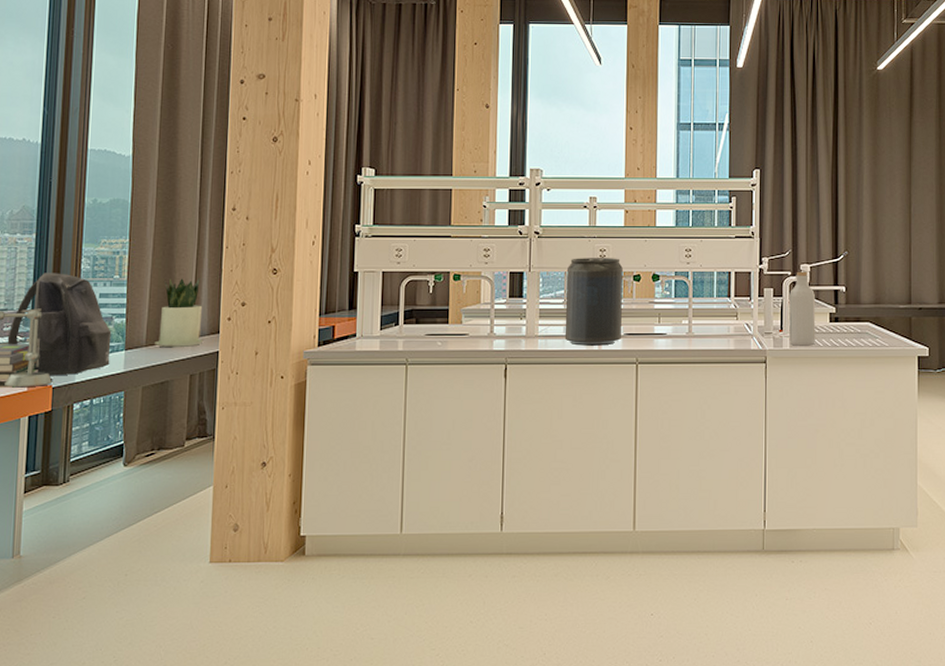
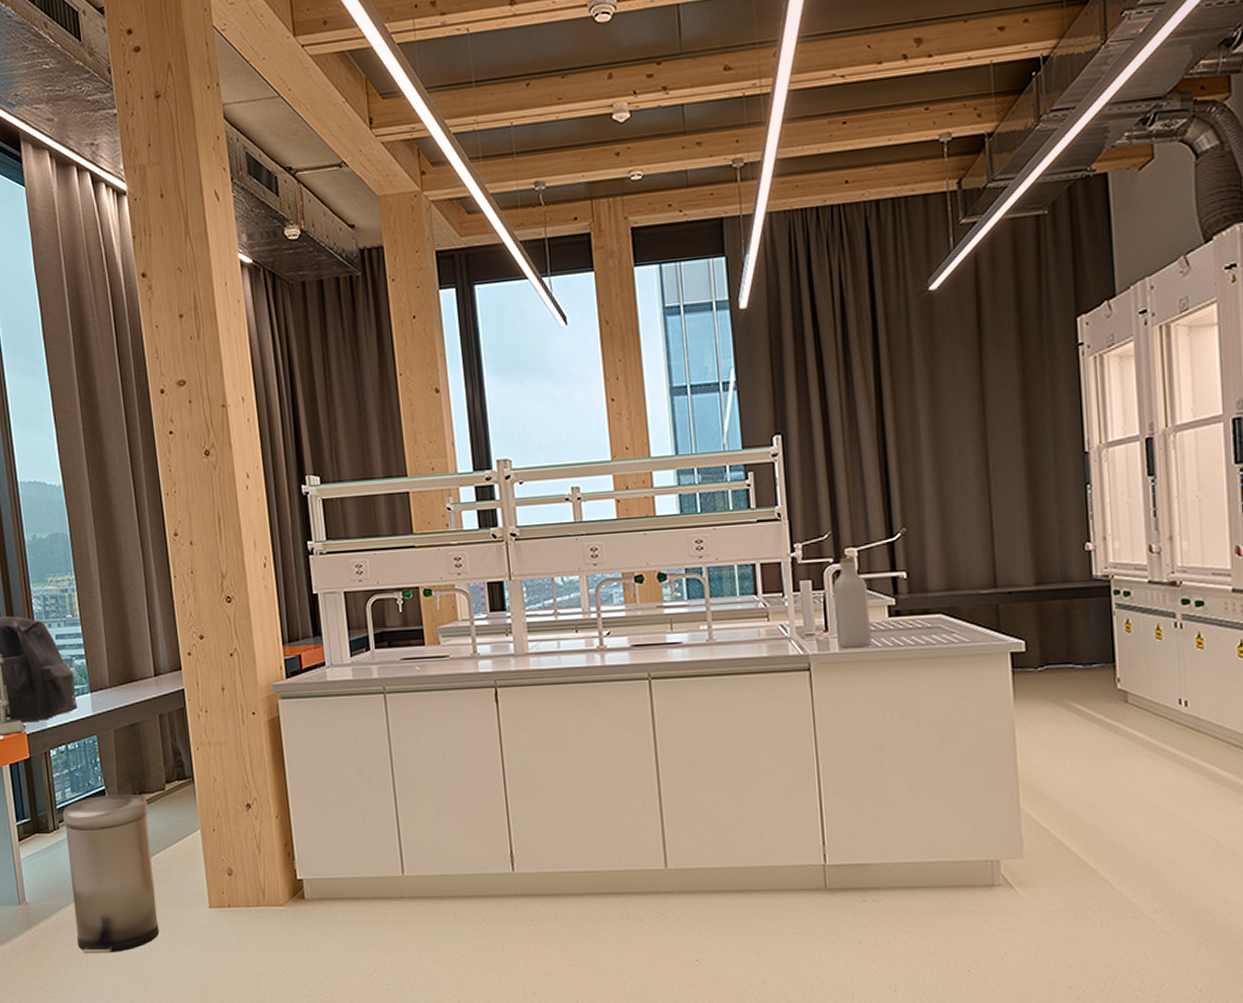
pedal bin: none [68,449,164,609] -> present [62,793,160,954]
planter: present [155,277,204,348] -> none [117,611,167,688]
soda can: present [564,258,623,346] -> none [553,557,627,662]

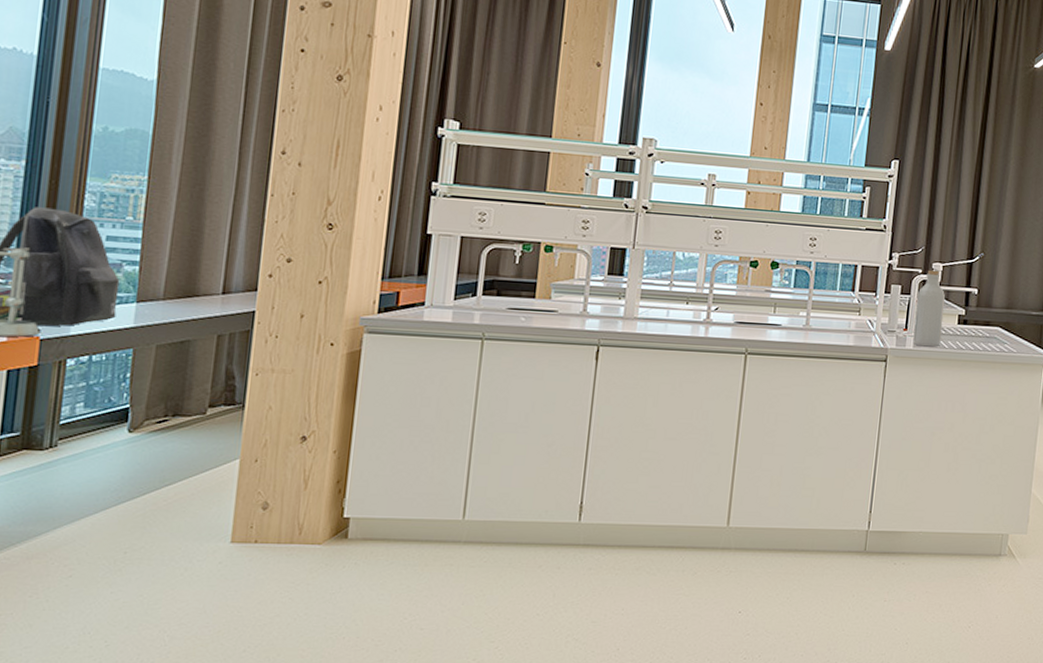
pedal bin: present [62,793,160,954] -> none [49,413,181,588]

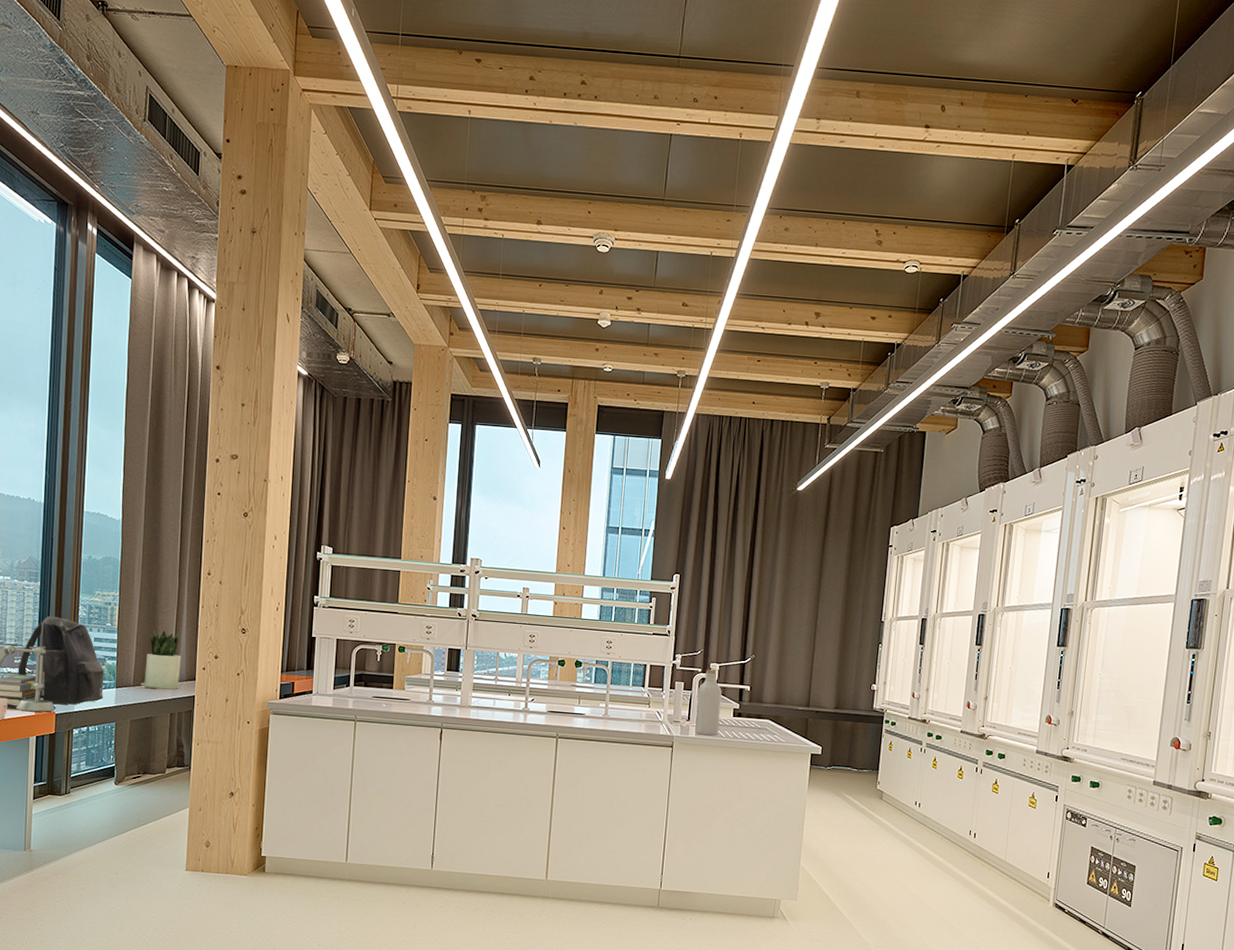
planter: none [175,225,238,304] -> present [141,630,182,690]

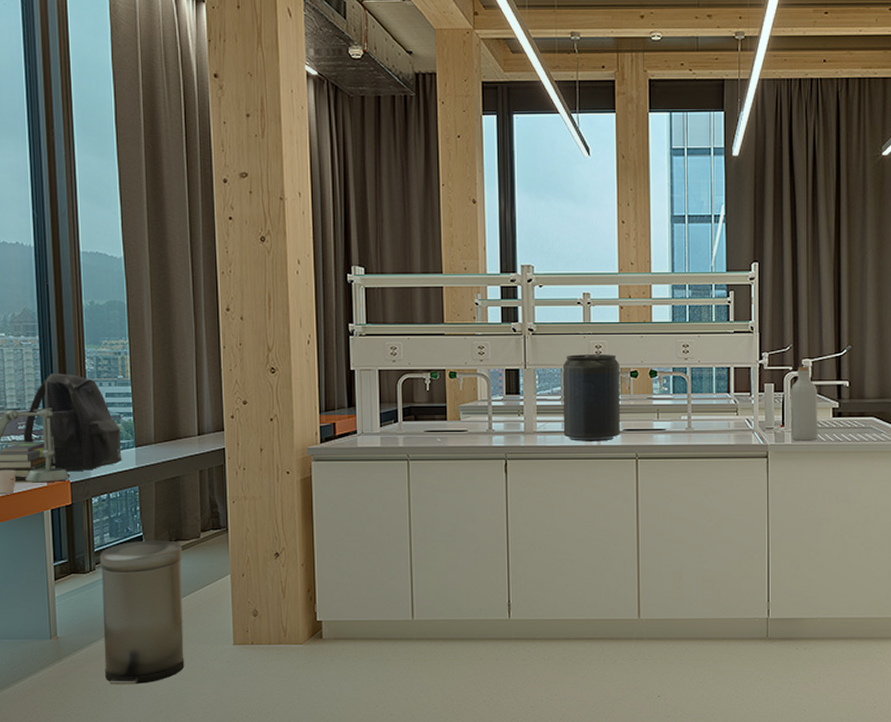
pedal bin: none [70,771,149,898] -> present [100,540,185,685]
planter: present [141,630,182,690] -> none [163,377,210,445]
soda can: none [494,641,549,720] -> present [562,354,620,441]

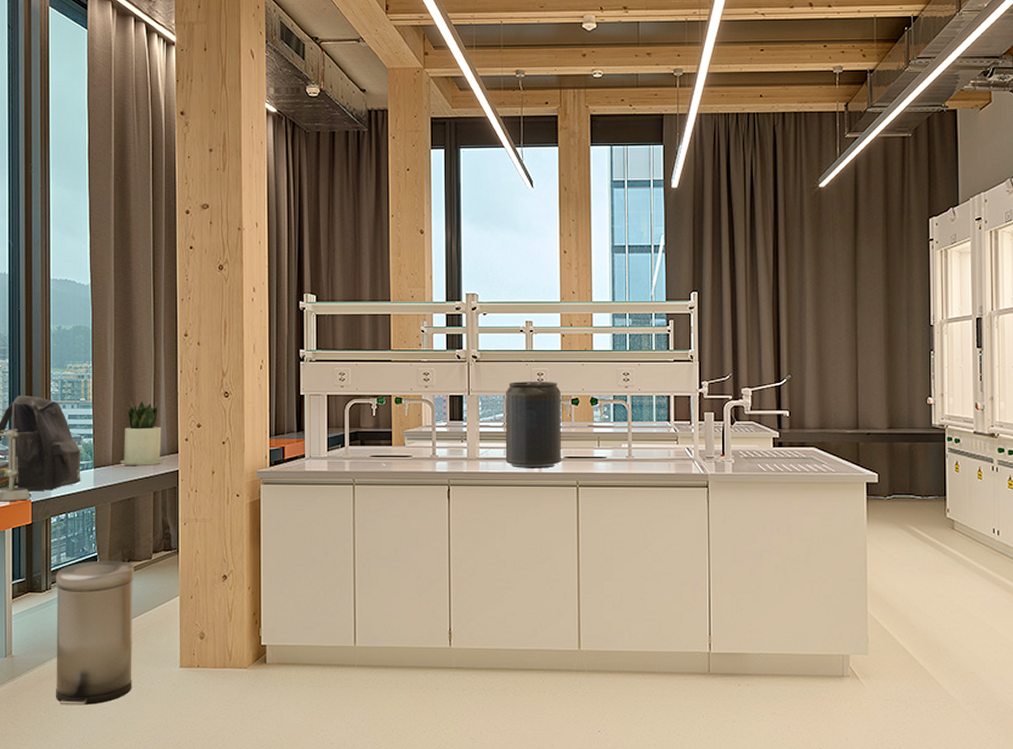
planter: none [163,377,210,445] -> present [120,400,164,467]
bottle: present [790,366,818,441] -> none [730,395,759,471]

